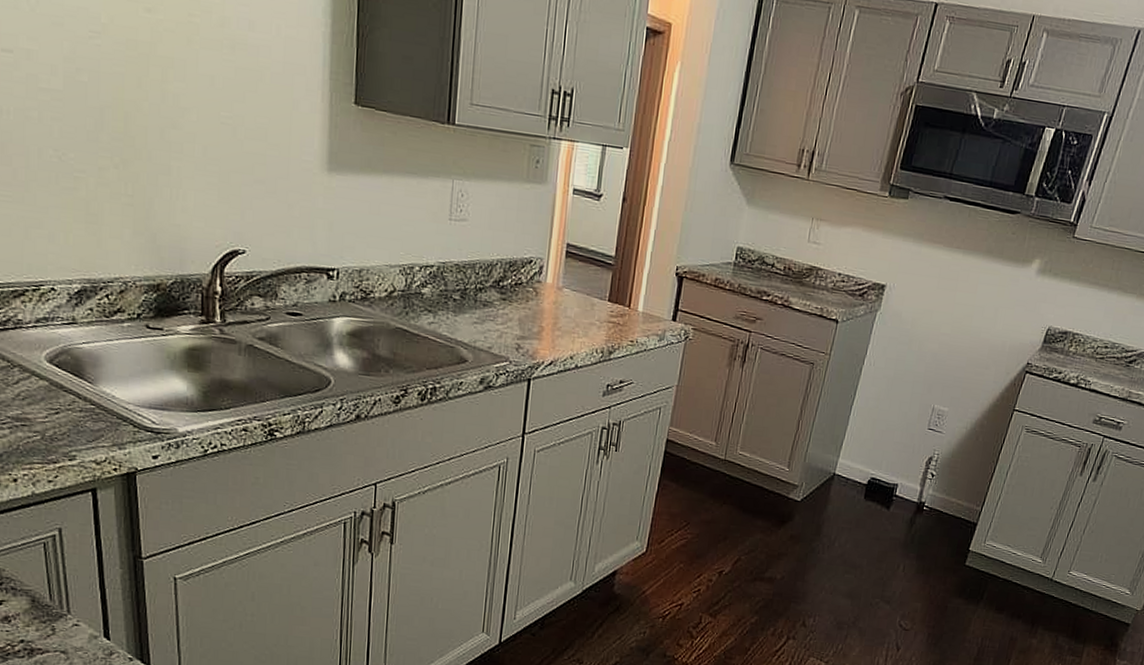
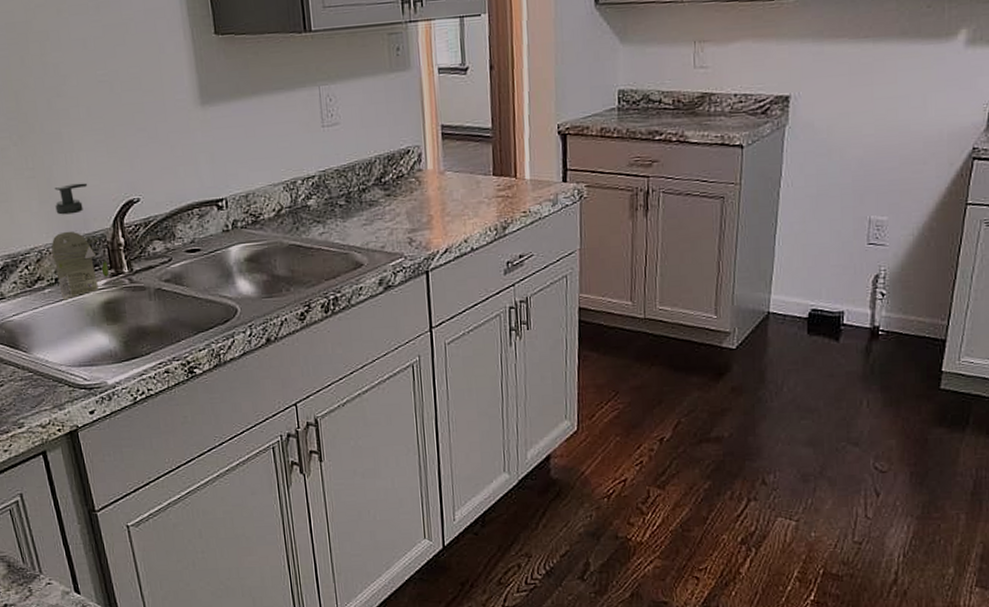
soap dispenser: none [139,220,200,339] -> present [51,183,110,300]

